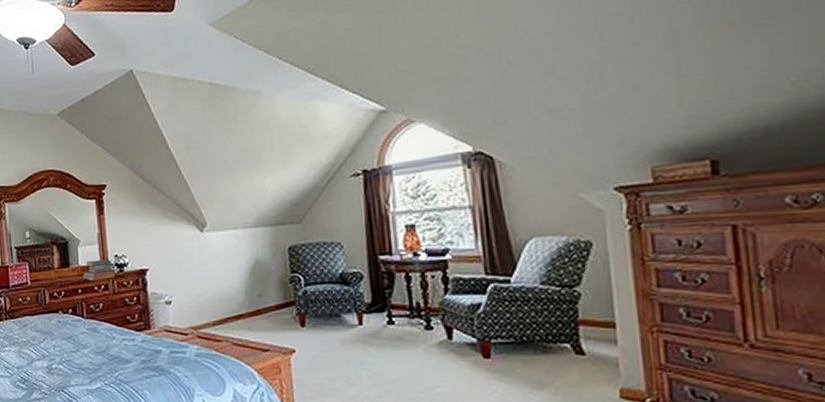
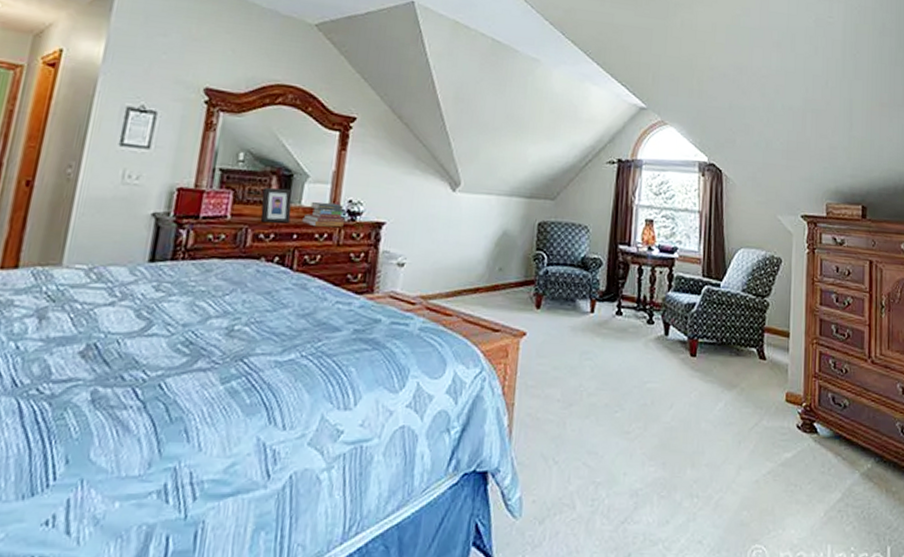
picture frame: none [48,254,74,284] -> present [260,188,292,224]

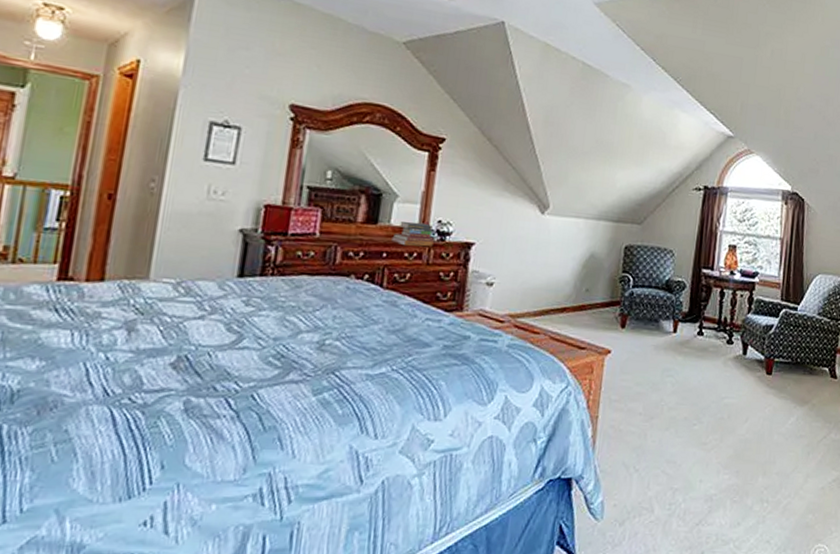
picture frame: present [260,188,292,224] -> none [349,206,381,243]

